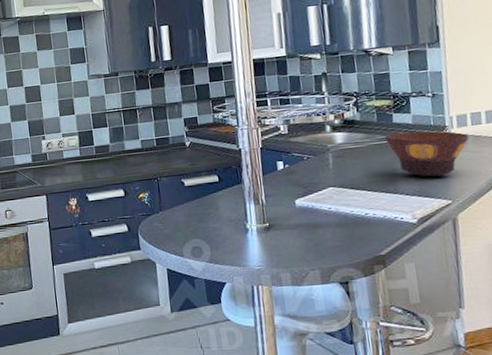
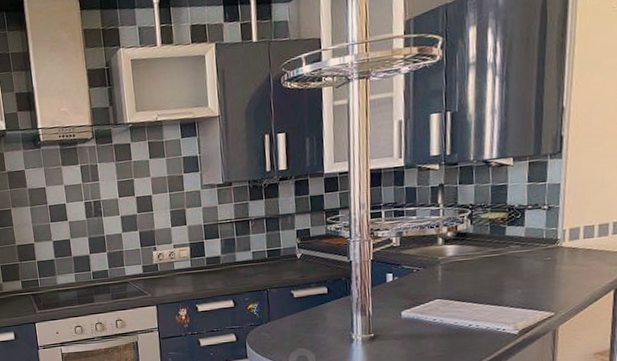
bowl: present [384,130,469,177] -> none [495,244,580,290]

